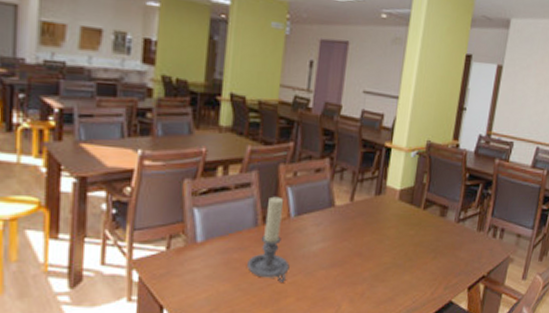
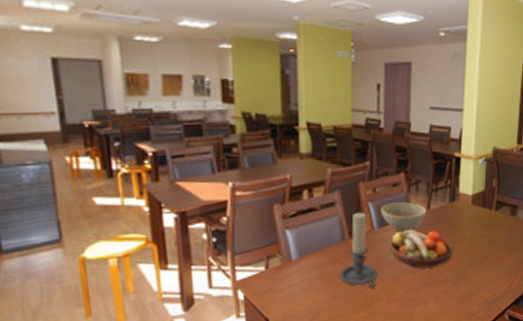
bowl: none [300,190,350,222] -> present [381,202,427,231]
fruit bowl: none [305,220,374,265] -> present [390,229,453,268]

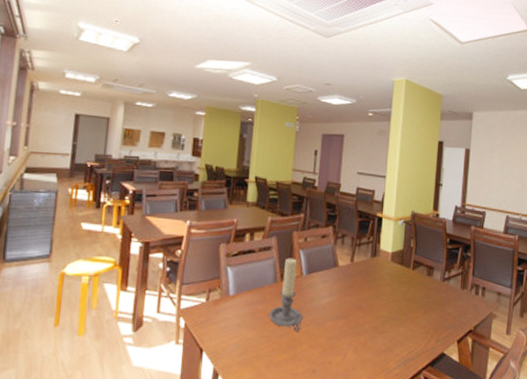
bowl: present [381,202,427,231] -> none [310,252,350,280]
fruit bowl: present [390,229,453,268] -> none [315,278,373,317]

